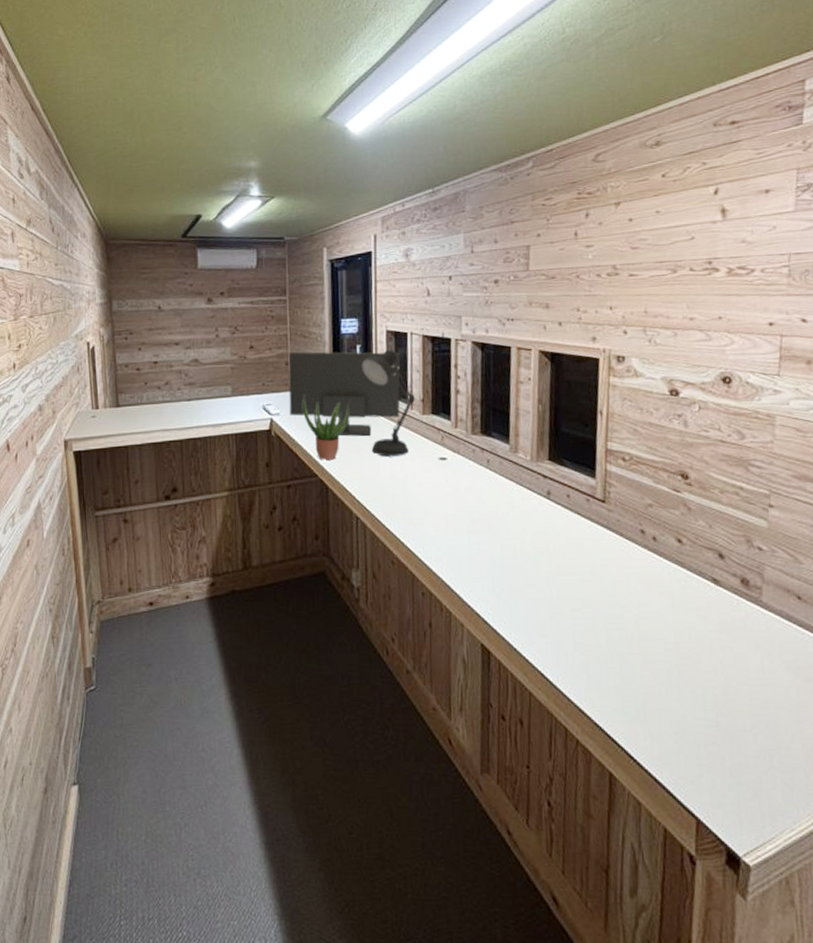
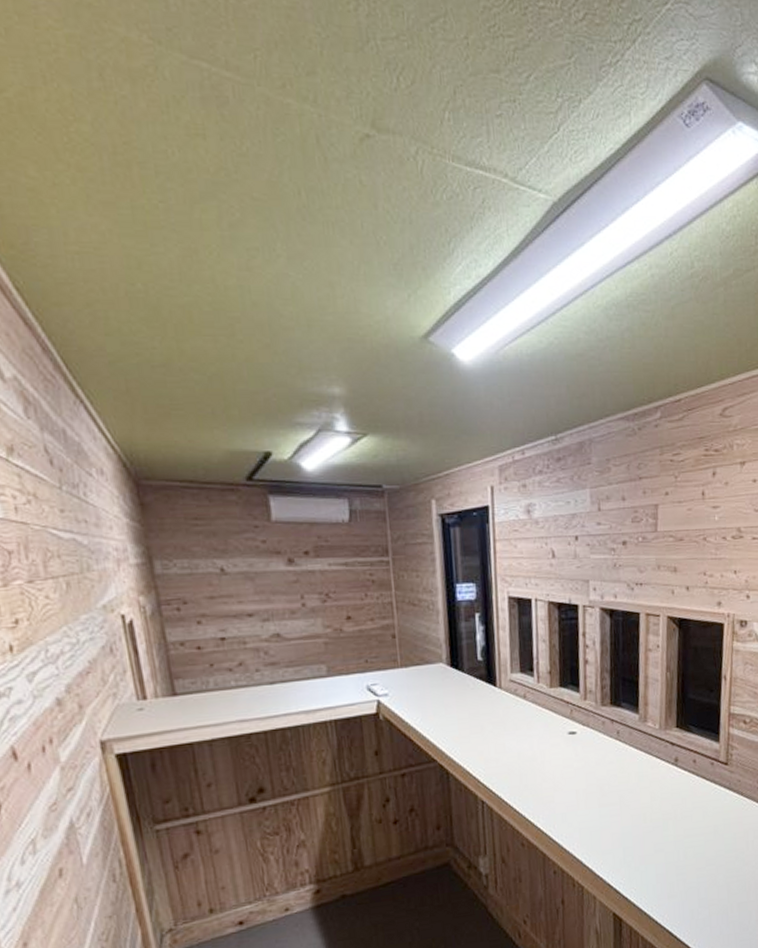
monitor: present [288,351,401,436] -> none [395,621,526,715]
potted plant: present [302,395,350,460] -> none [414,672,471,744]
desk lamp: present [361,349,416,457] -> none [481,617,543,735]

